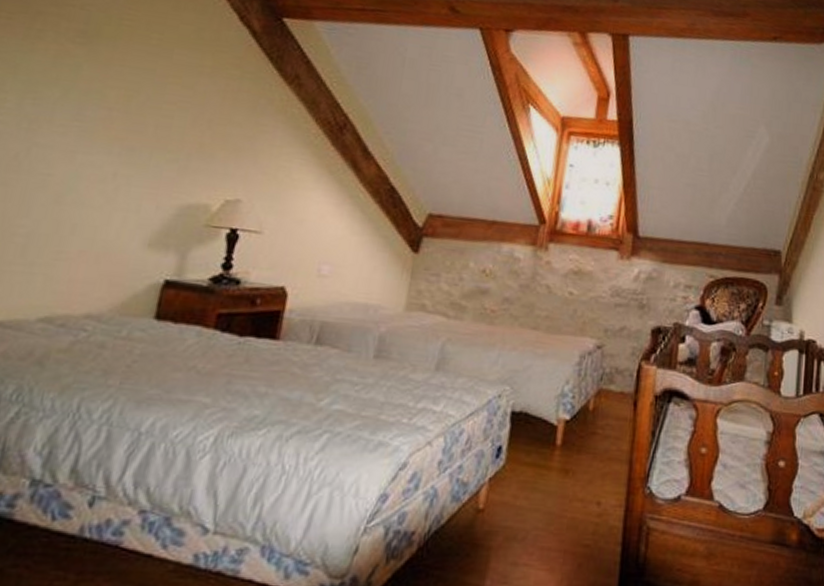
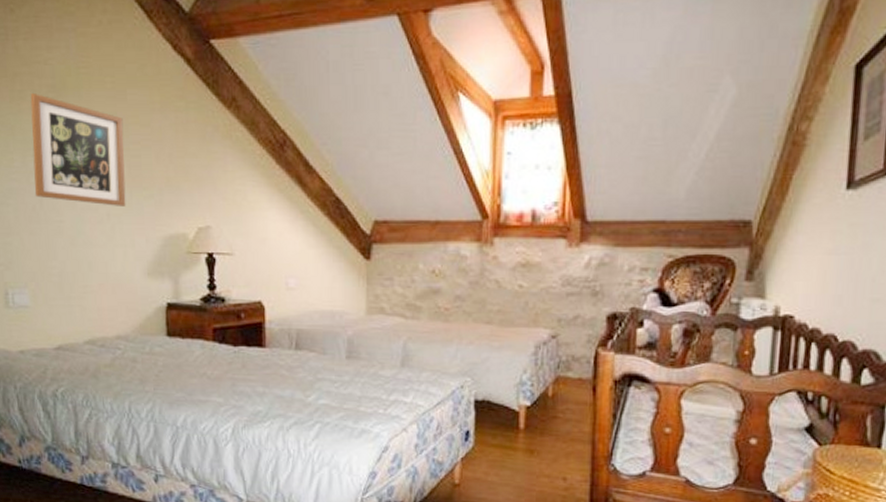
wall art: none [22,34,162,168] -> present [30,92,126,206]

